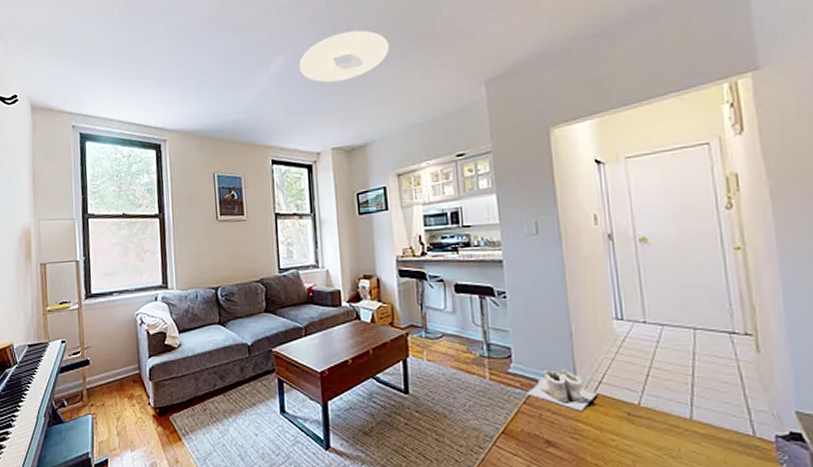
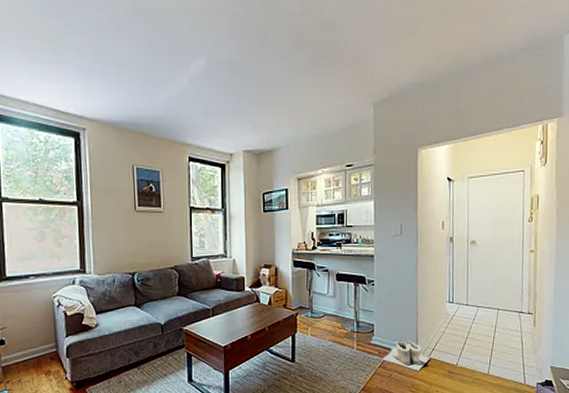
ceiling light: present [299,30,390,83] -> none [218,42,299,89]

